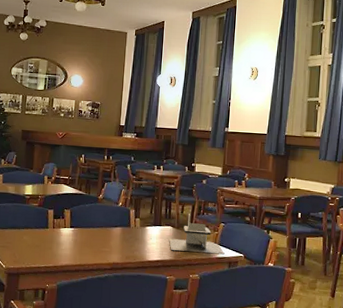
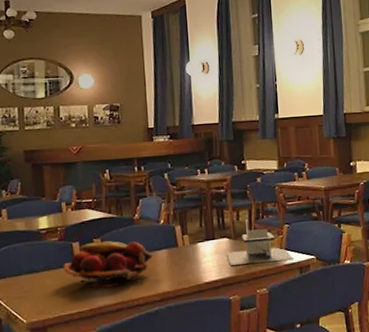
fruit basket: none [38,212,109,251] -> present [63,241,152,288]

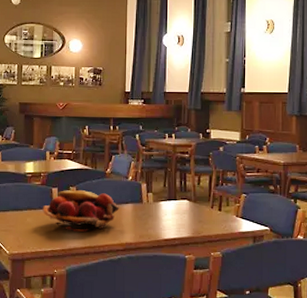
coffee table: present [226,220,294,265] -> none [185,185,248,228]

